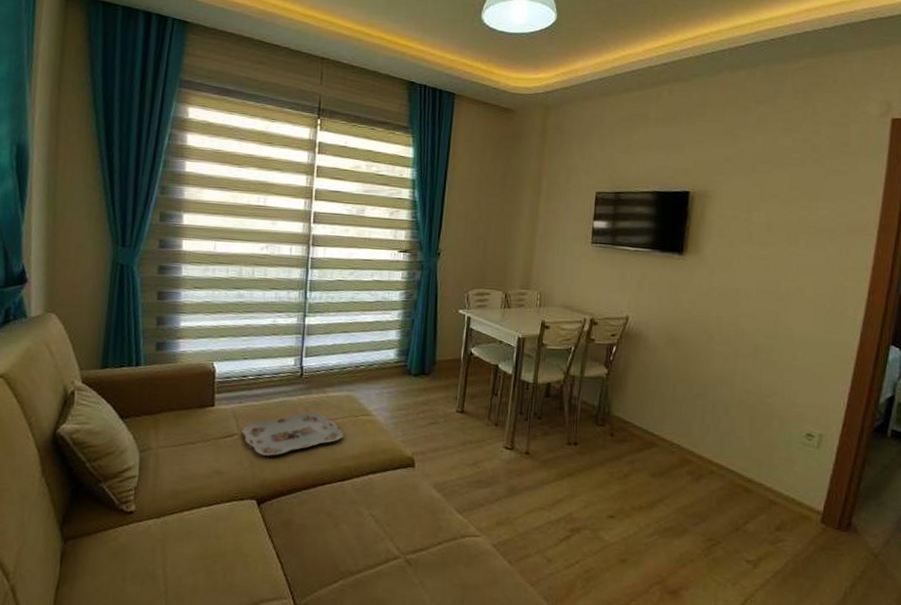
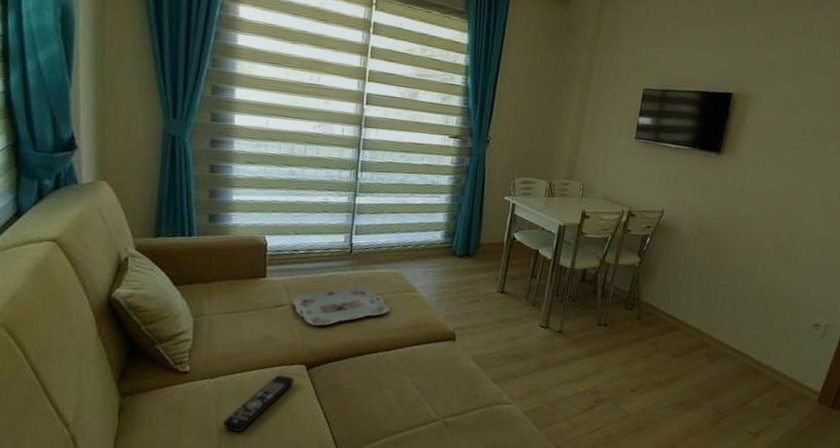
remote control: none [168,511,246,578] -> present [222,374,295,432]

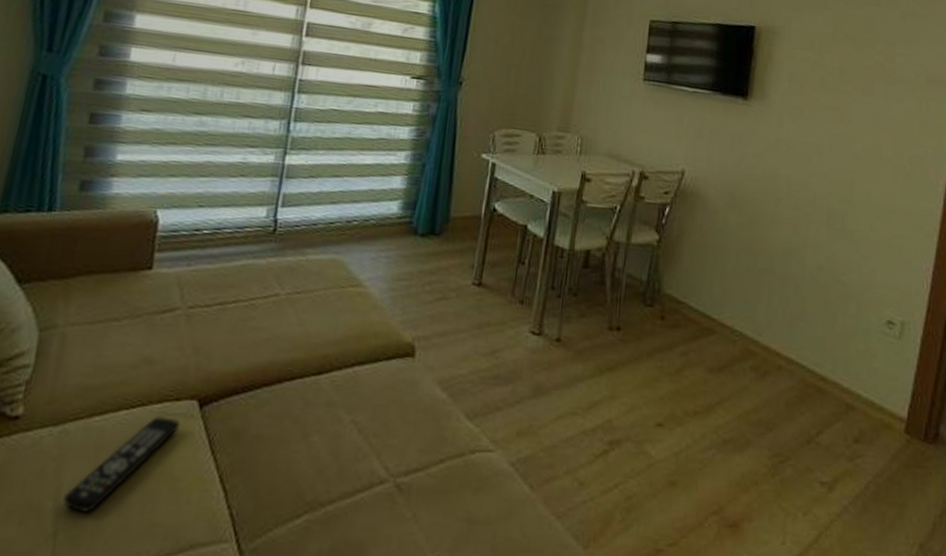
serving tray: present [292,286,390,326] -> none [186,280,324,339]

